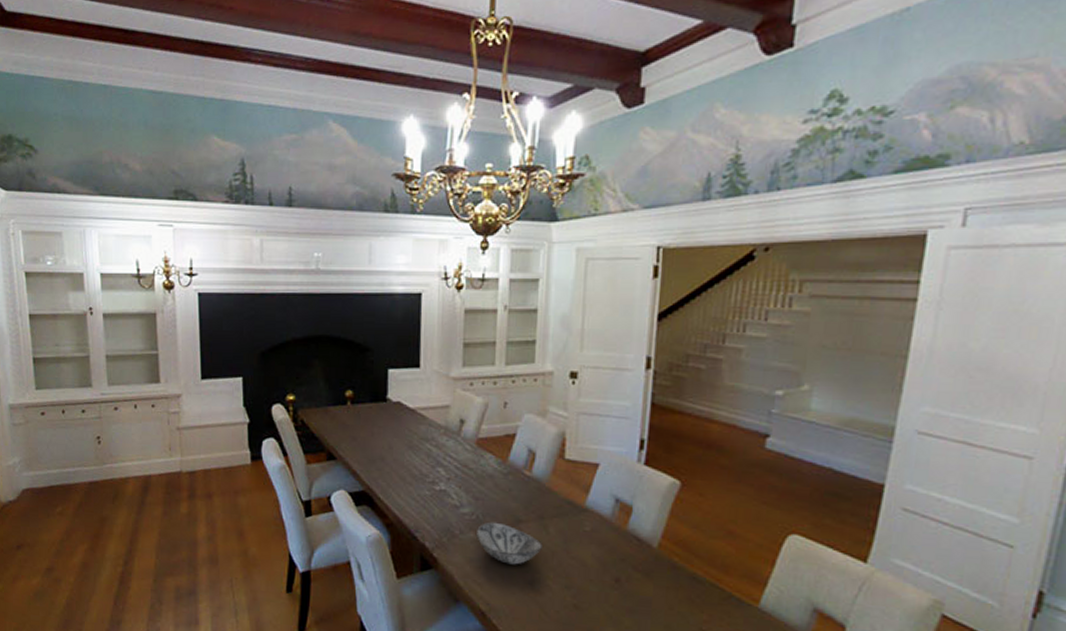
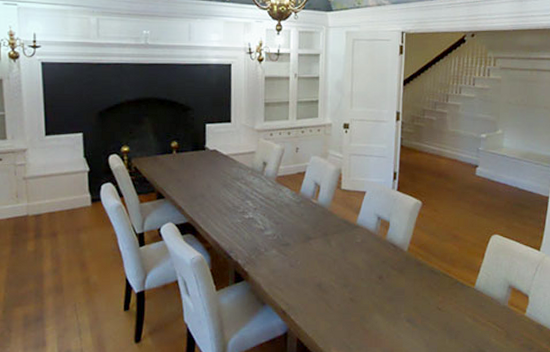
decorative bowl: present [475,521,544,565] -> none [277,240,328,272]

